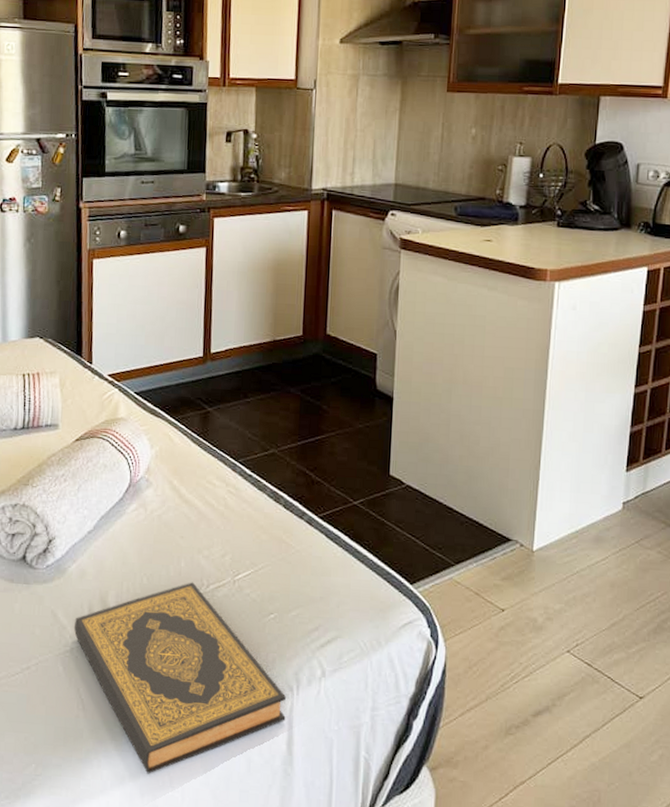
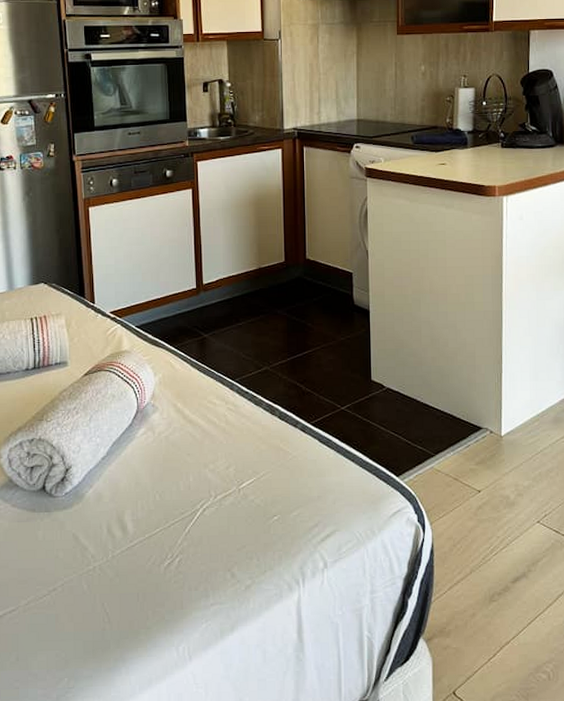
hardback book: present [73,582,286,774] -> none [94,494,295,675]

